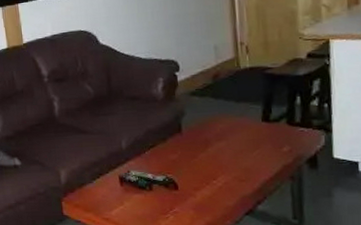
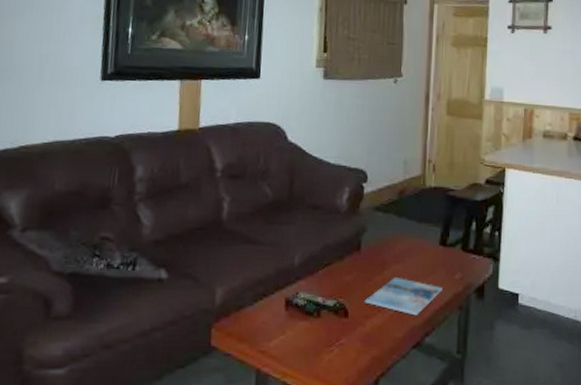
magazine: none [191,153,271,187] -> present [364,276,443,316]

